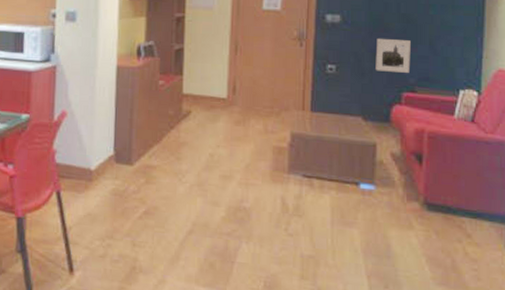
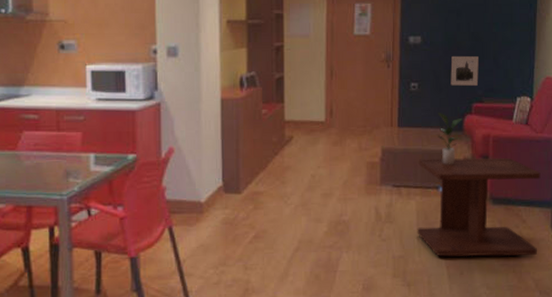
side table: none [331,149,491,279] -> present [417,157,541,257]
potted plant: none [358,99,389,160] -> present [437,112,462,166]

